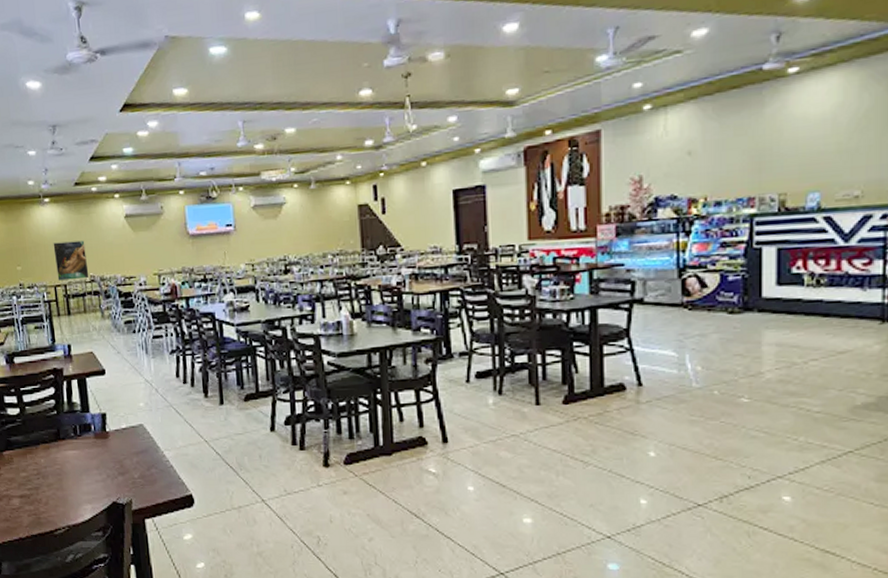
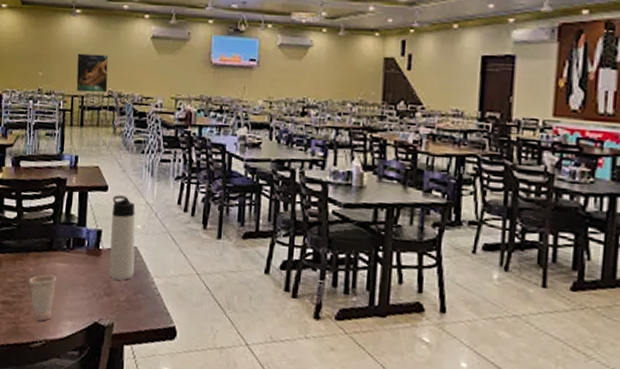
cup: none [41,463,70,508] -> present [28,274,56,321]
thermos bottle: none [111,377,144,458] -> present [109,195,136,281]

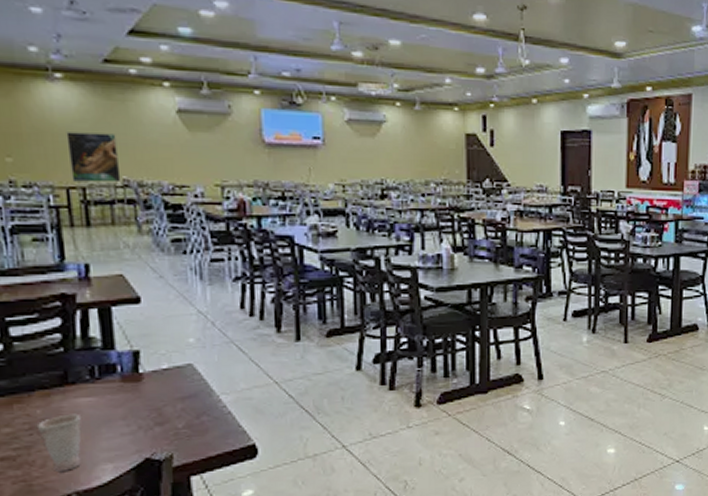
thermos bottle: present [109,195,136,281] -> none [149,306,192,405]

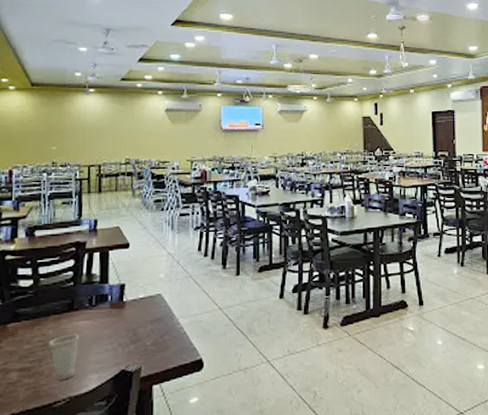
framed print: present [66,132,121,183] -> none [92,127,125,161]

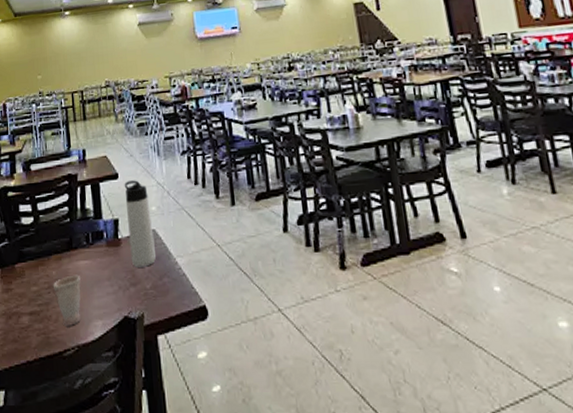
thermos bottle: none [134,250,159,327] -> present [124,180,156,267]

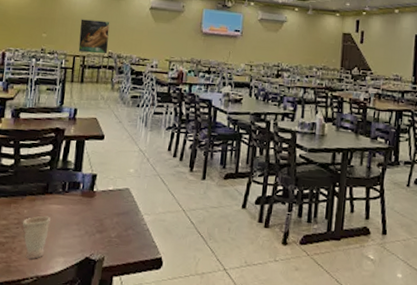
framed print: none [71,48,104,87] -> present [78,19,110,54]
thermos bottle: present [124,180,156,267] -> none [102,143,129,219]

